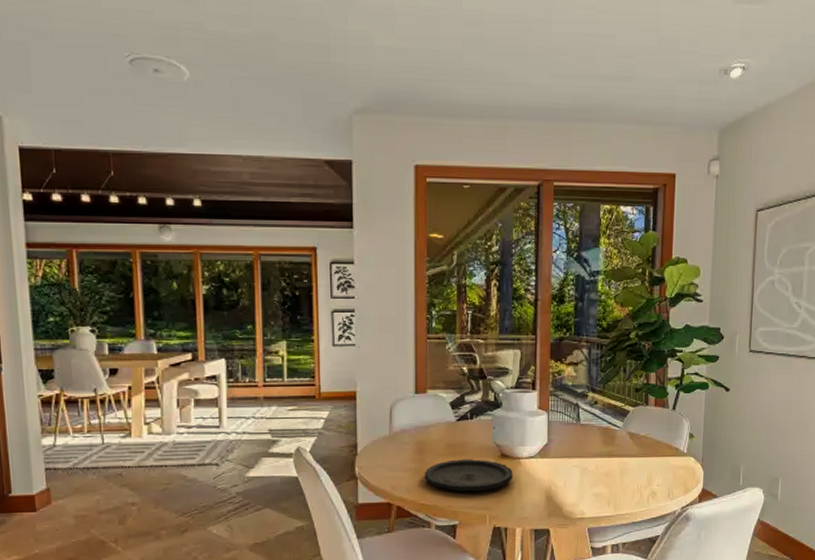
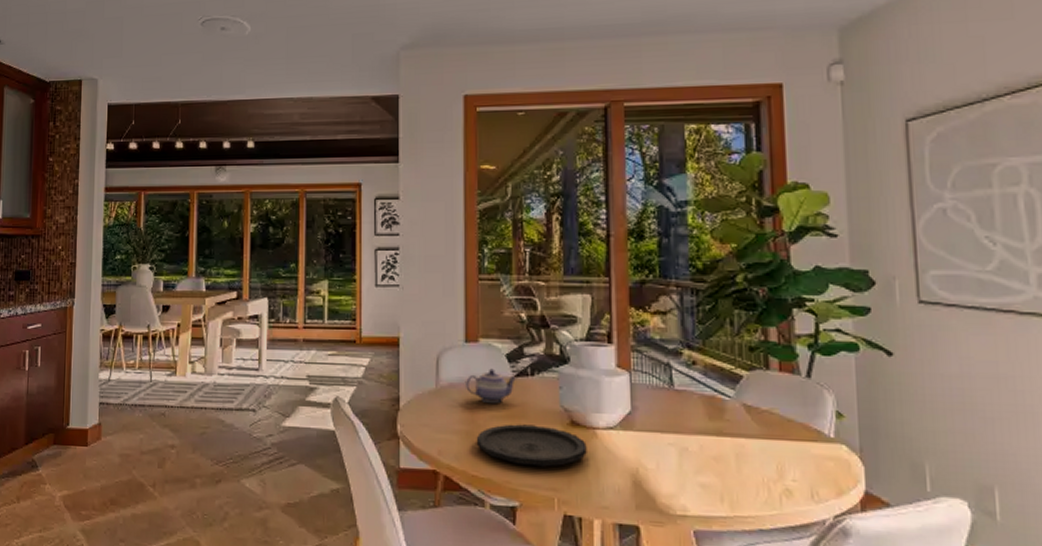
teapot: none [416,415,459,443] -> present [466,368,517,403]

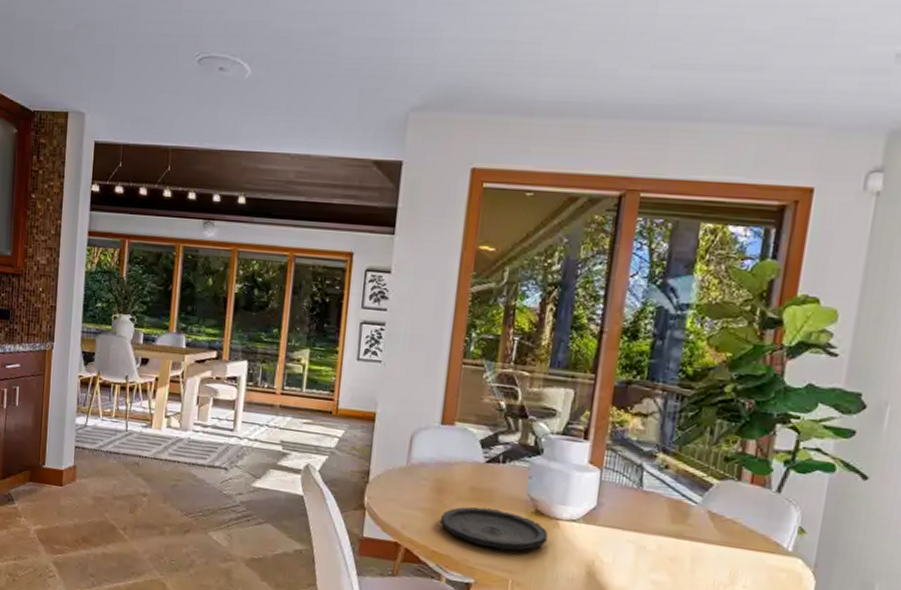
teapot: present [466,368,517,403] -> none [436,452,489,486]

